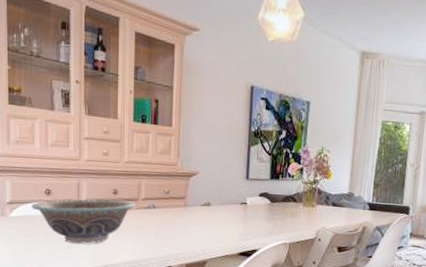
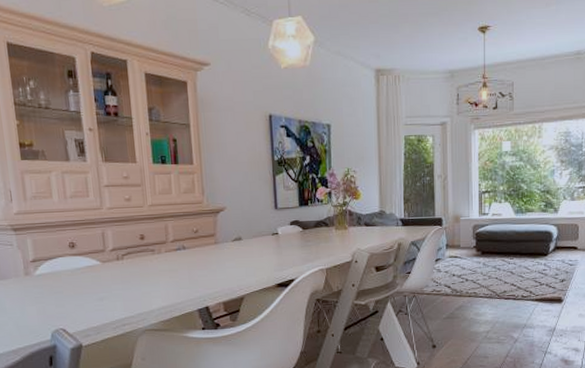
decorative bowl: present [31,199,136,244] -> none [56,244,165,295]

